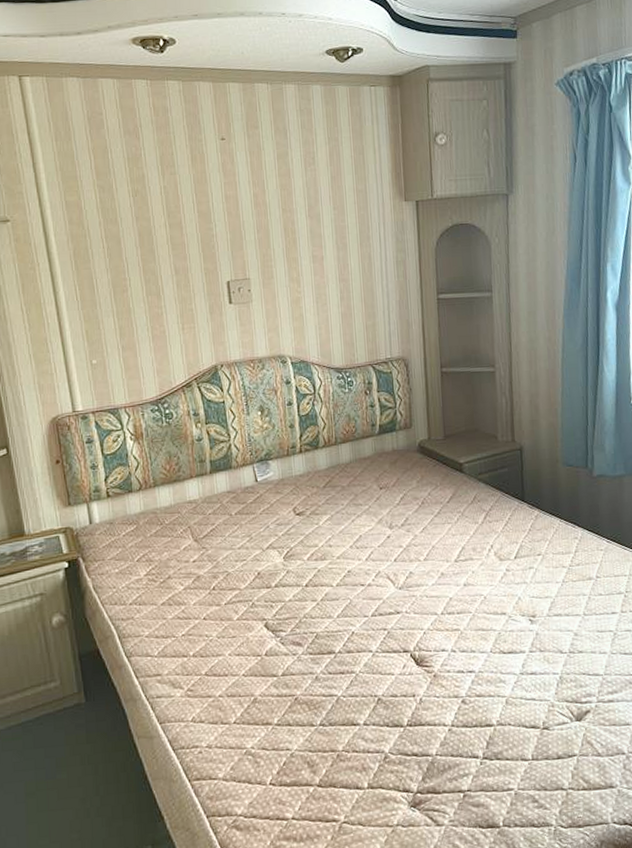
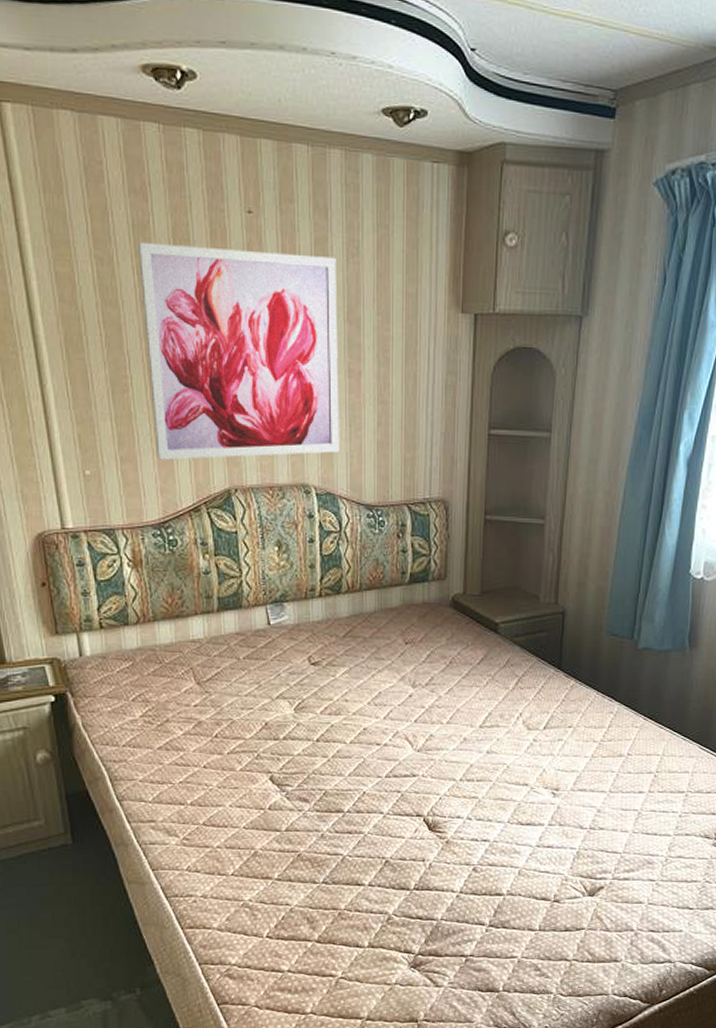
wall art: none [133,167,309,346] -> present [138,242,339,460]

